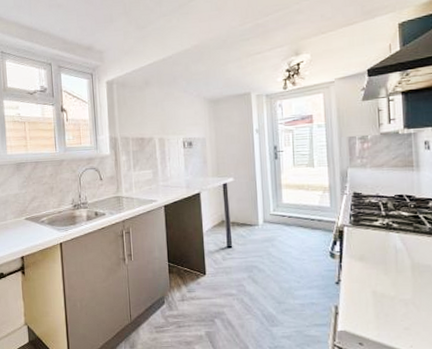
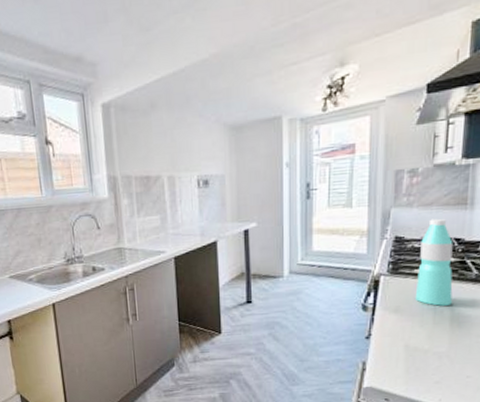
water bottle: none [376,178,411,256] -> present [415,218,453,306]

